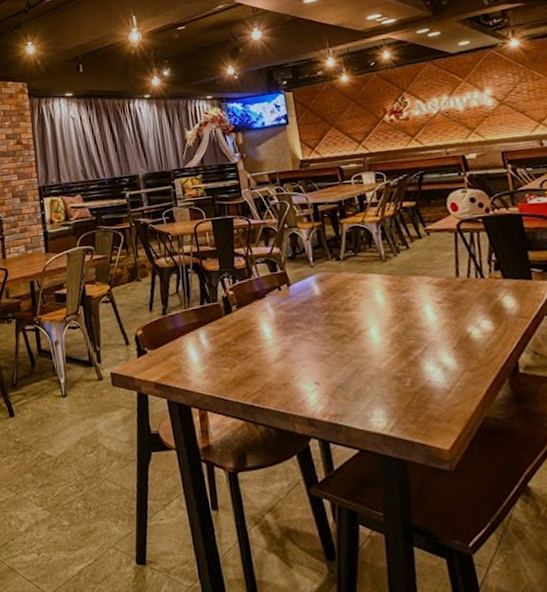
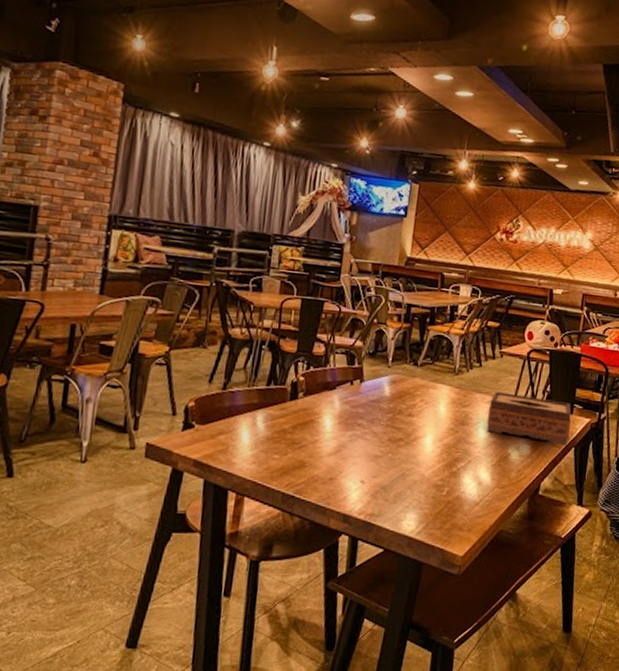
tissue box: none [430,268,538,316] -> present [486,391,572,446]

